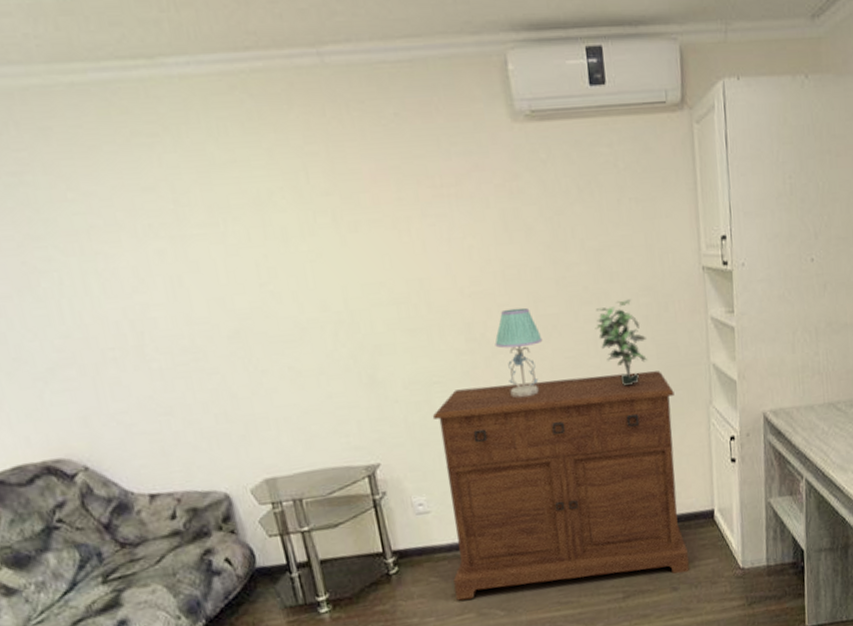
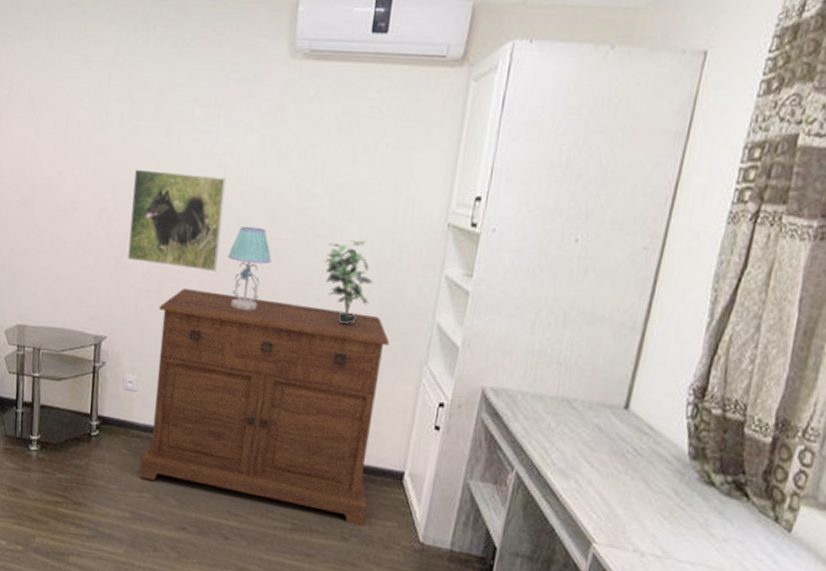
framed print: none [365,262,487,374] -> present [127,168,227,272]

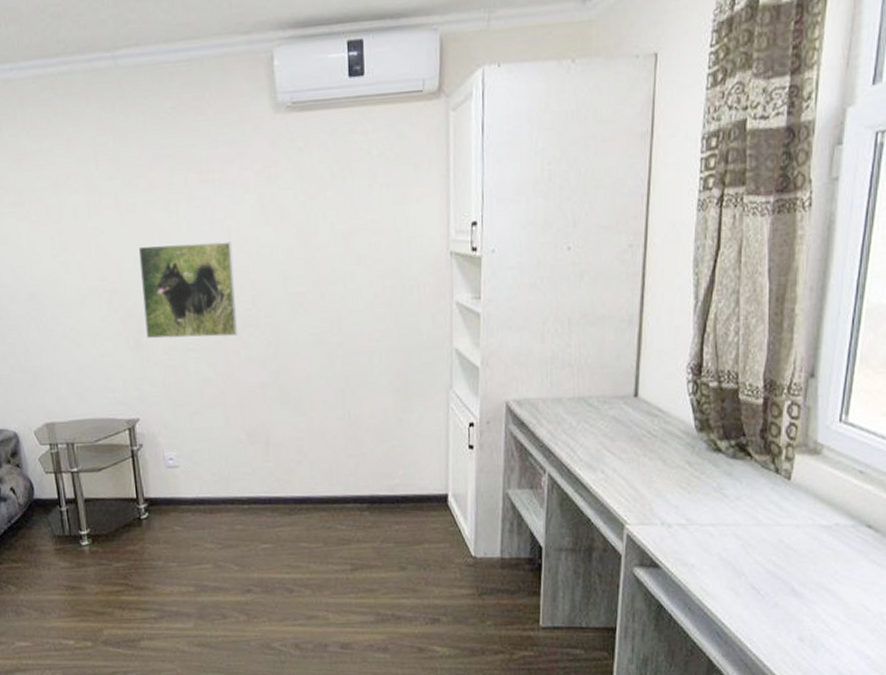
sideboard: present [140,288,390,527] -> none [186,351,419,554]
table lamp: present [227,226,272,310] -> none [246,285,290,368]
potted plant: present [323,239,374,324] -> none [339,281,391,365]

